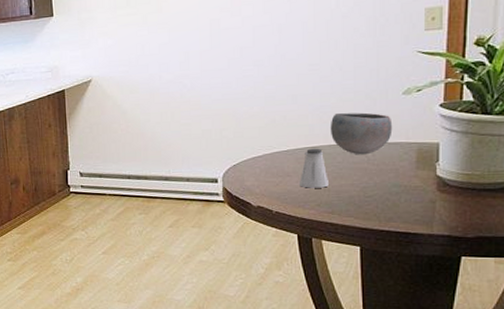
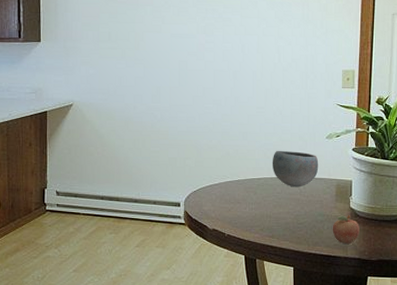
saltshaker: present [299,148,330,188] -> none [247,179,271,215]
fruit: none [411,183,450,220] -> present [332,214,360,245]

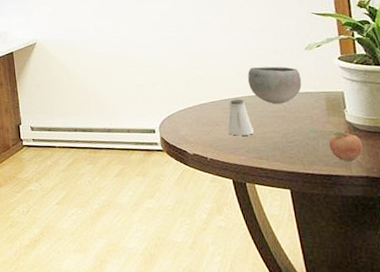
saltshaker: none [247,179,271,215] -> present [227,99,255,136]

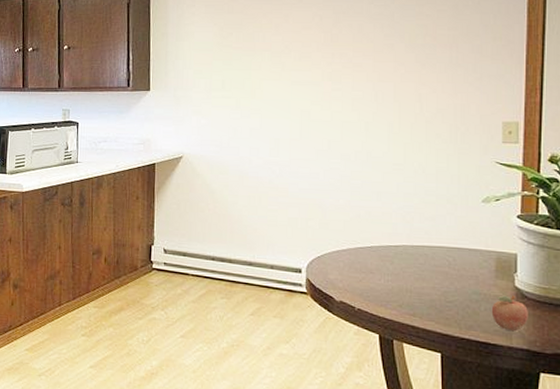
saltshaker: present [227,99,255,136] -> none [382,247,412,289]
bowl: present [247,66,302,104] -> none [412,215,473,259]

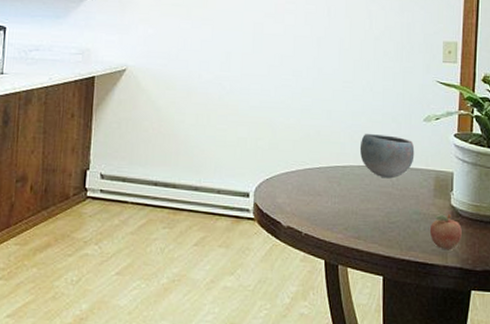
bowl: none [412,215,473,259] -> present [359,134,415,179]

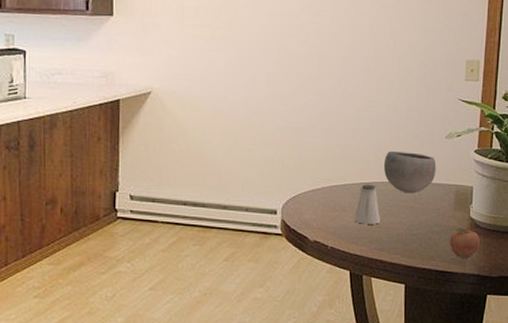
saltshaker: none [329,167,357,211] -> present [354,184,381,224]

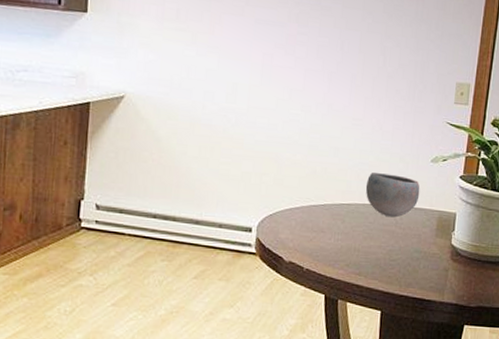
saltshaker: present [354,184,381,224] -> none [332,205,360,248]
fruit: present [449,225,480,259] -> none [428,252,460,288]

